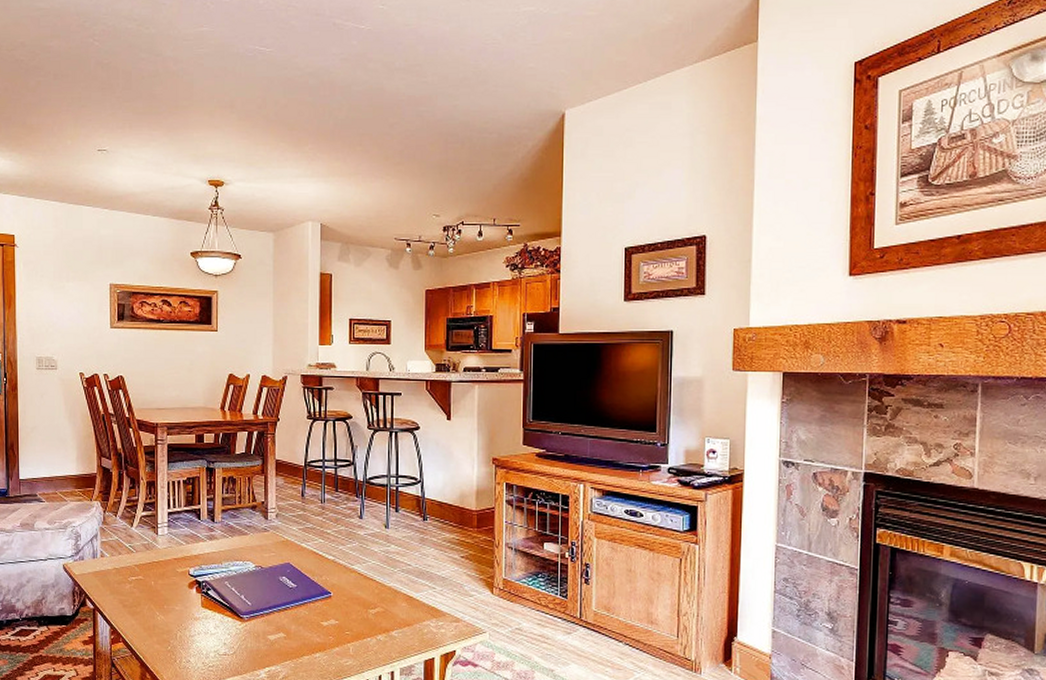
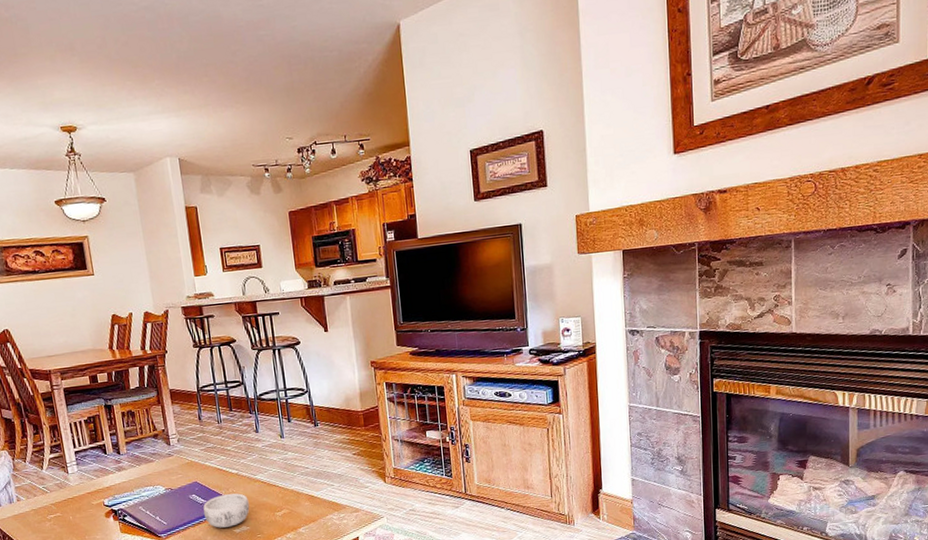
decorative bowl: none [291,581,342,618] -> present [203,493,250,528]

